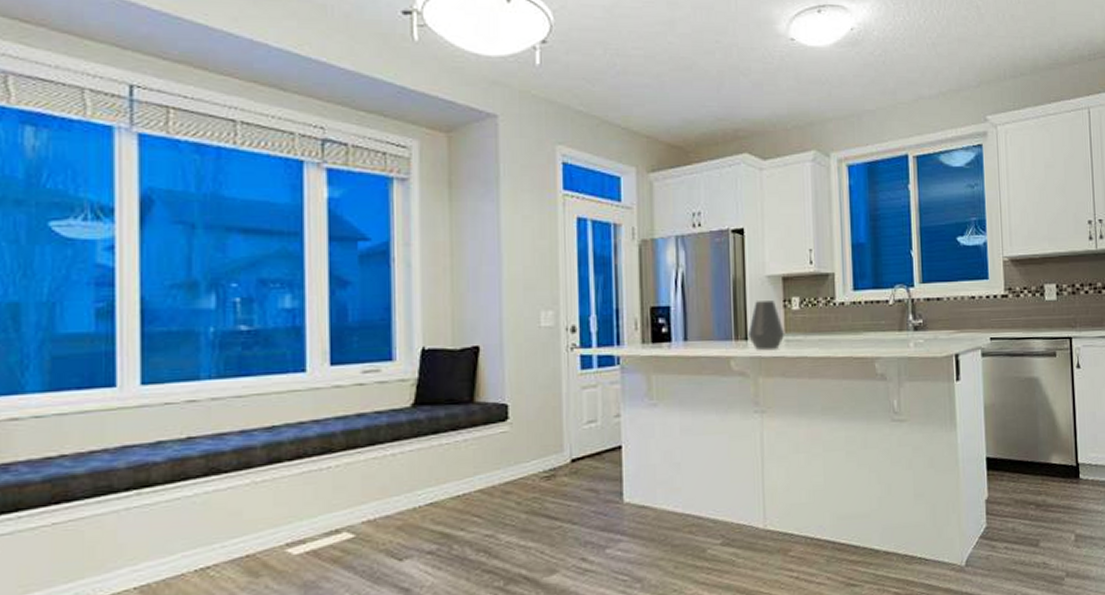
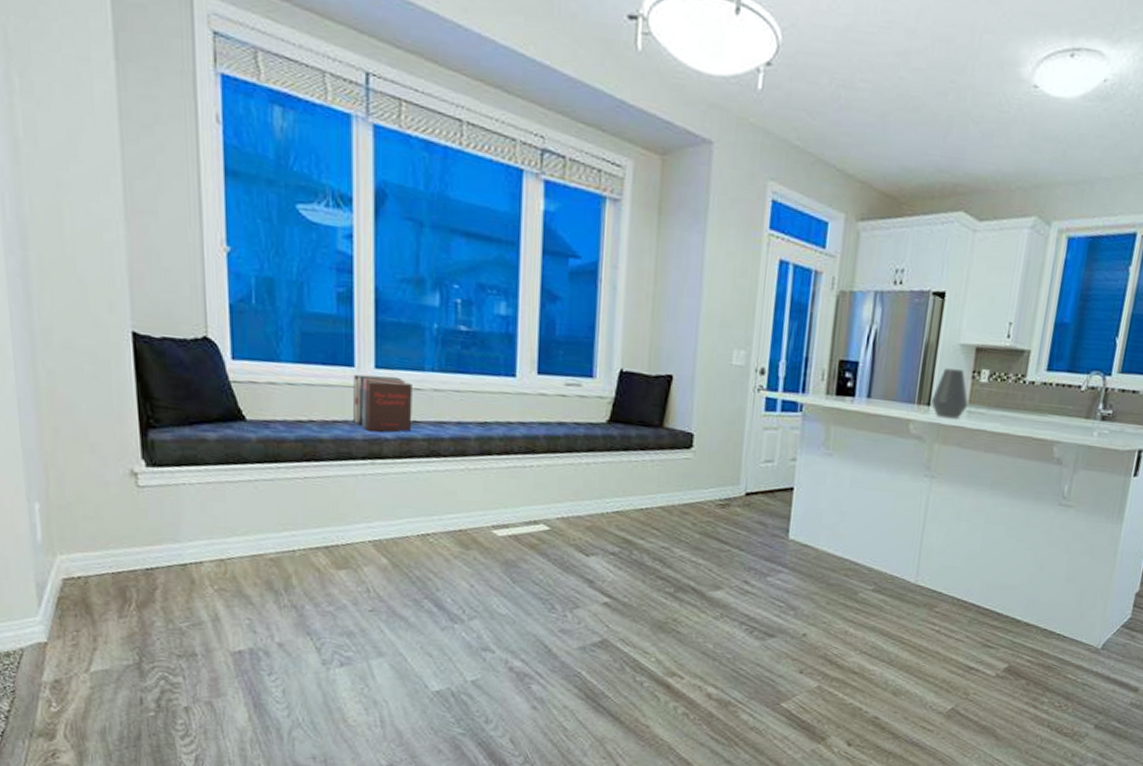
books: none [115,390,186,458] -> present [353,374,413,433]

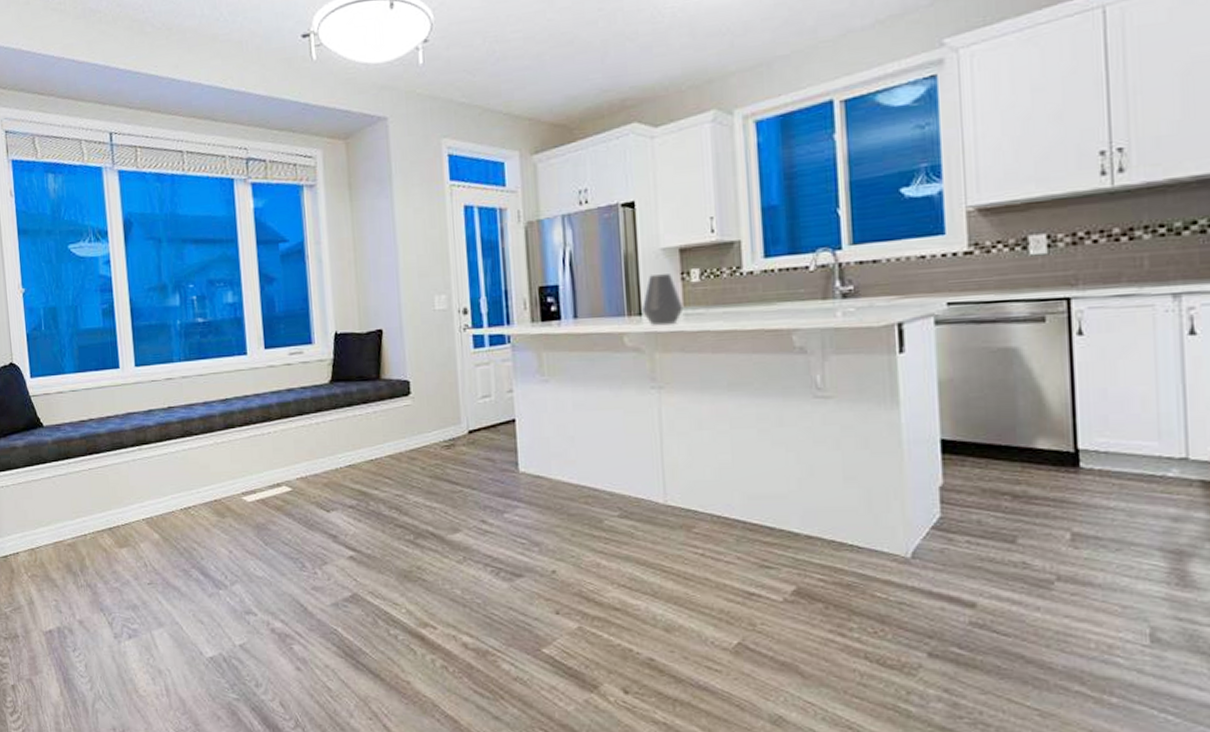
books: present [353,374,413,433] -> none [119,371,168,422]

